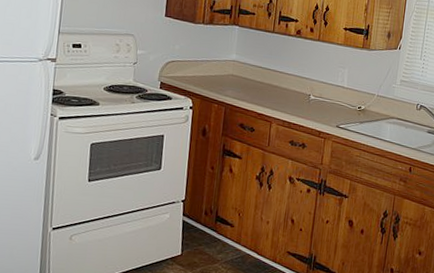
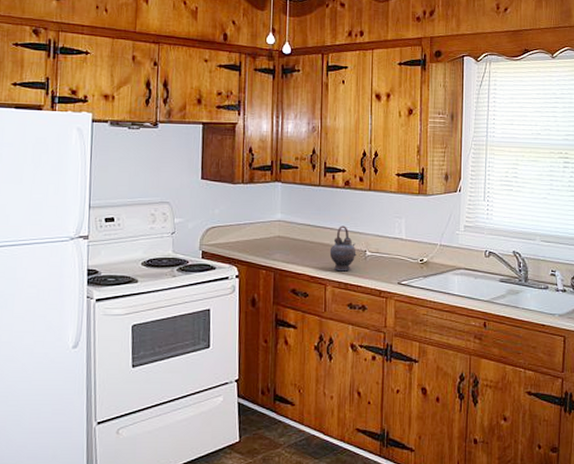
teapot: none [277,70,302,112] -> present [329,225,357,272]

